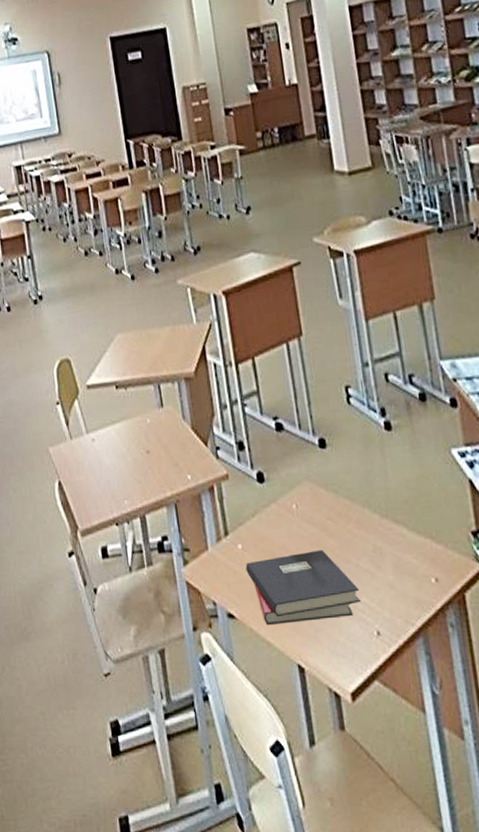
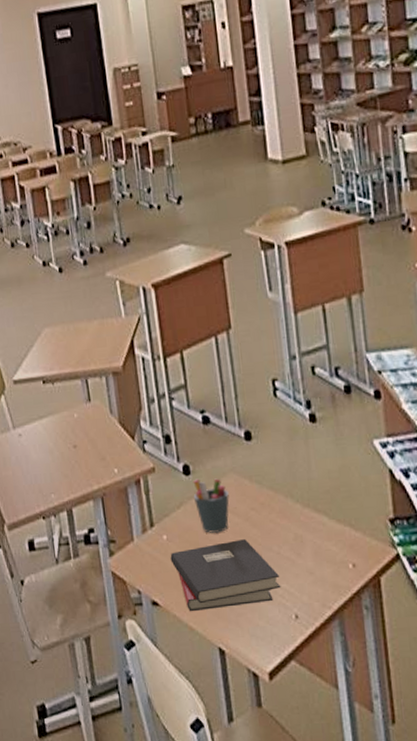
pen holder: none [267,486,305,543] -> present [193,478,229,533]

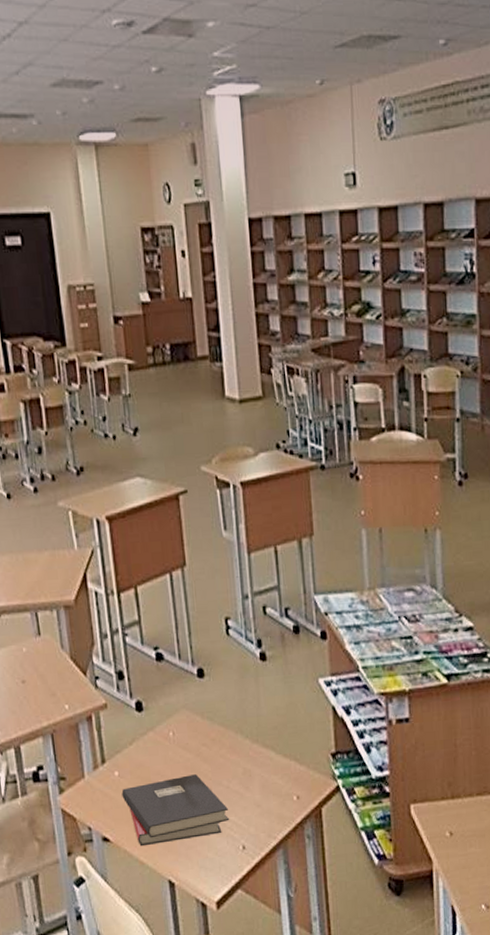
pen holder: present [193,478,229,533] -> none [145,715,181,769]

